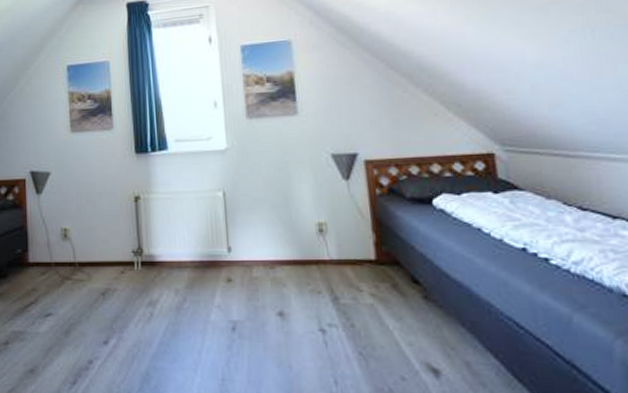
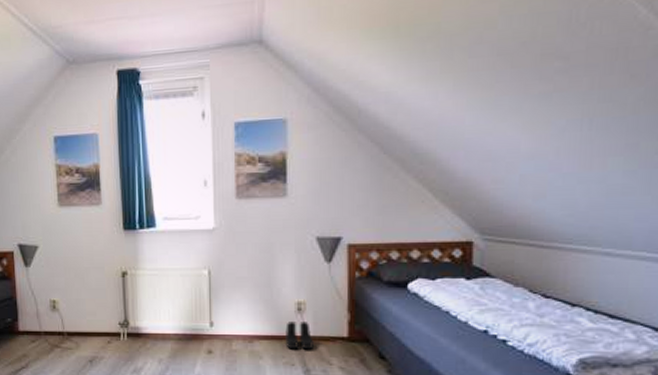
boots: none [308,244,340,275] -> present [285,322,314,350]

